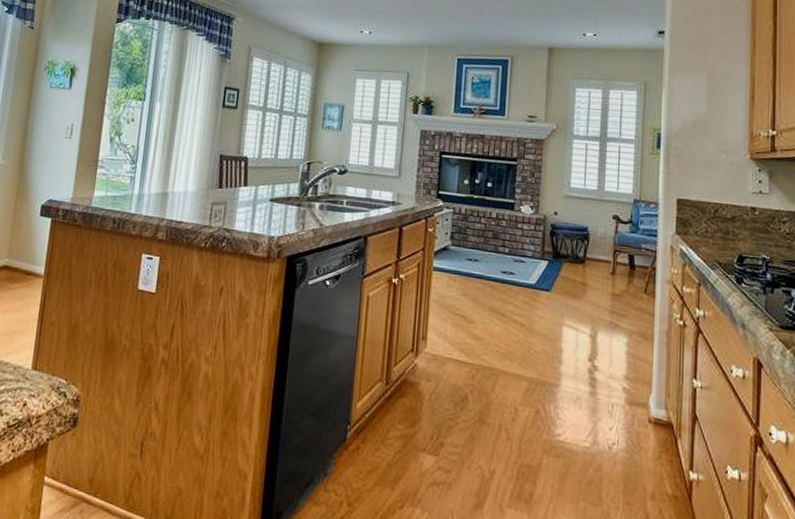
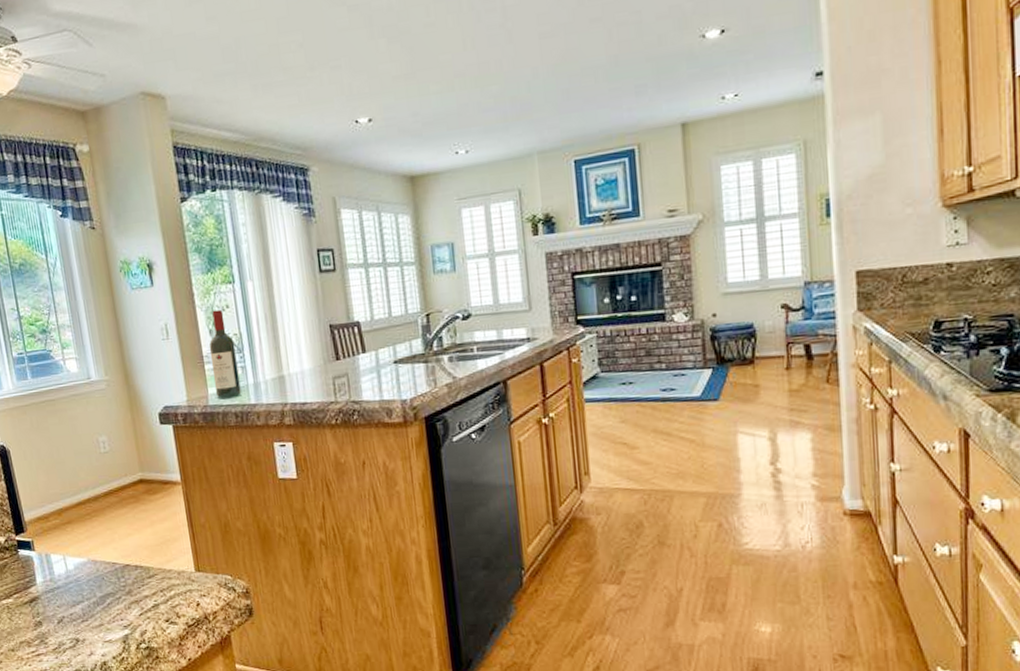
wine bottle: none [100,121,131,205] -> present [209,309,242,400]

